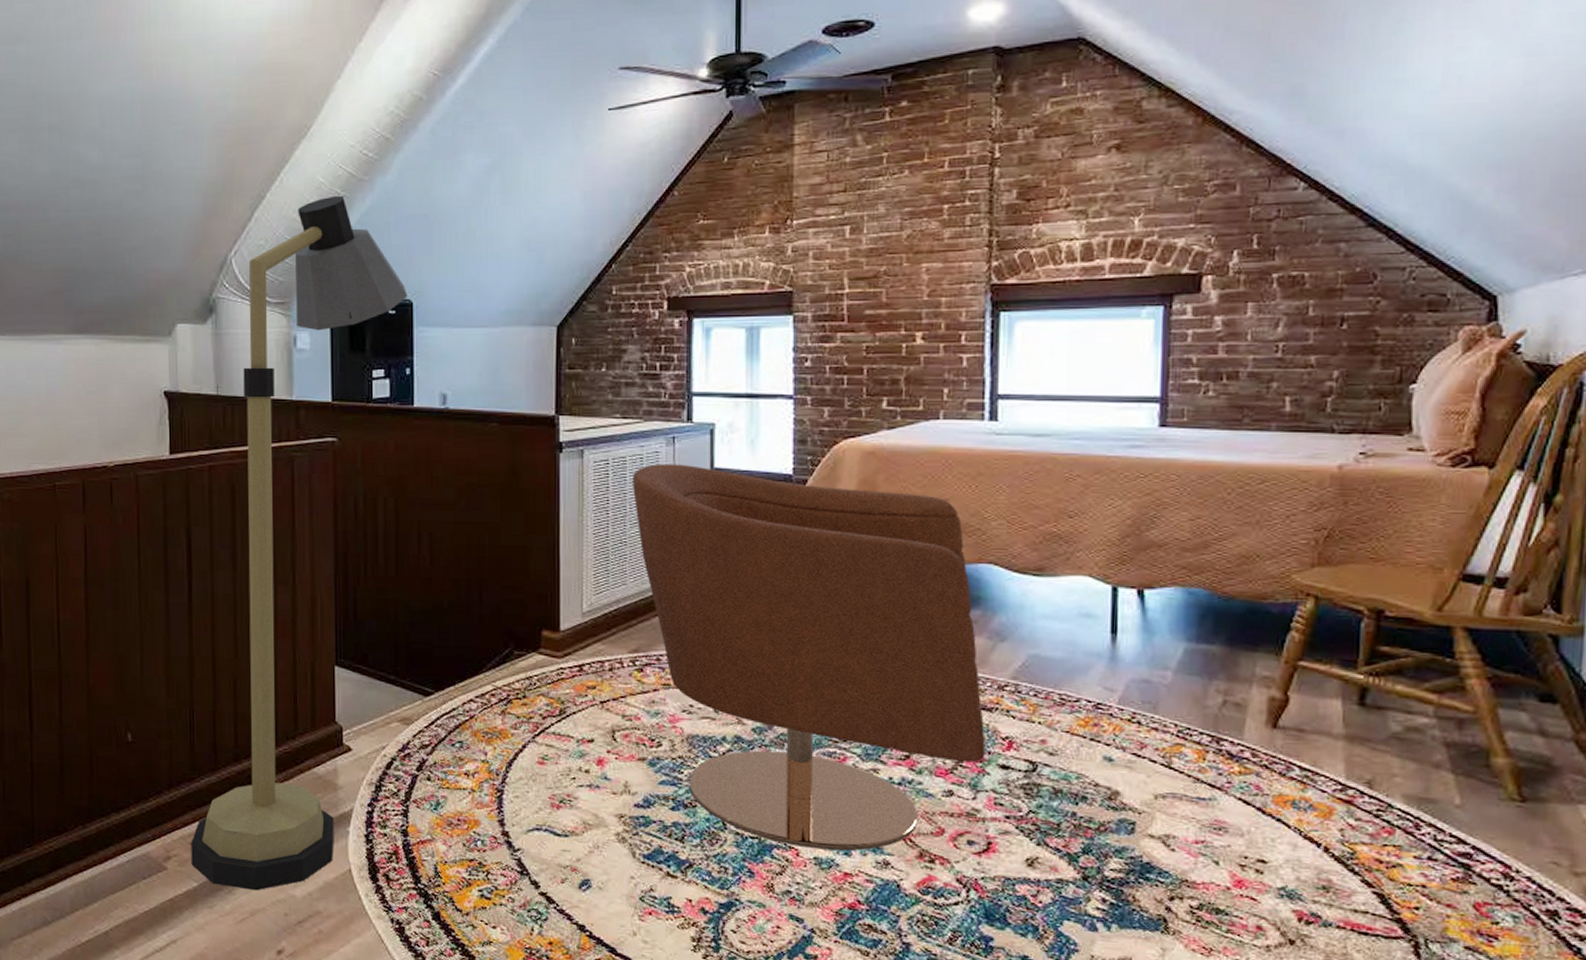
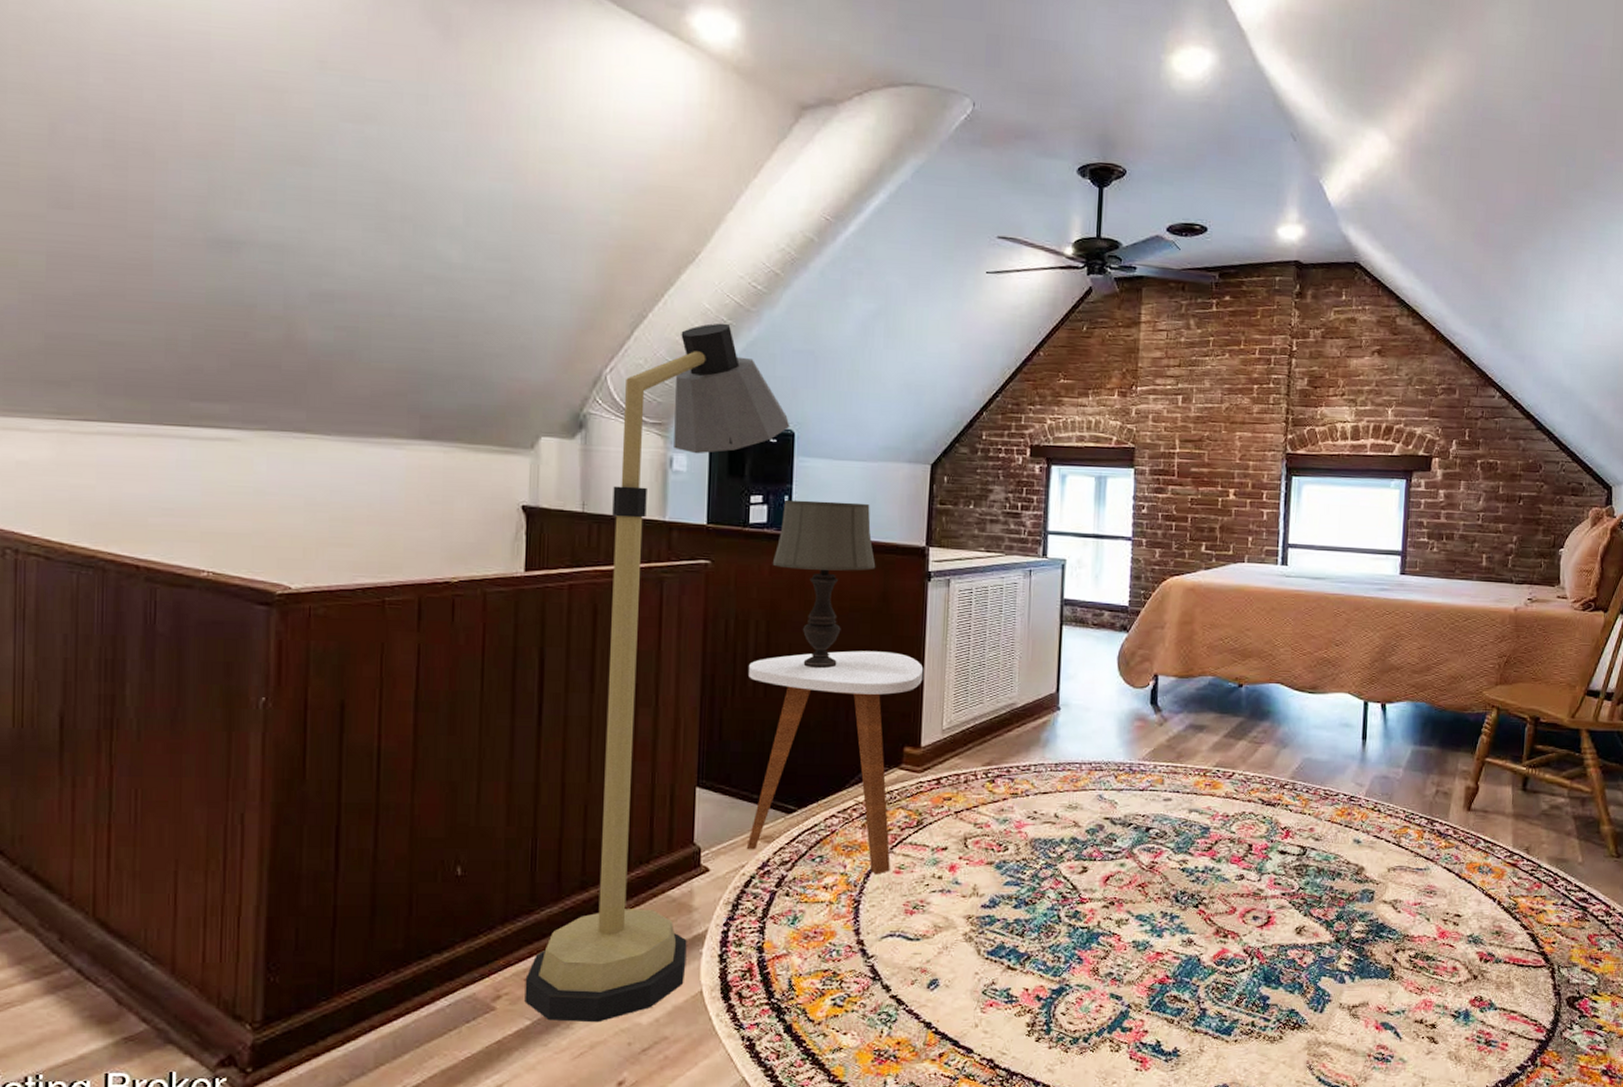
side table: none [380,528,559,765] -> present [746,650,924,875]
table lamp: none [397,372,503,547] -> present [772,499,876,669]
armchair: present [633,463,986,851] -> none [993,594,1270,933]

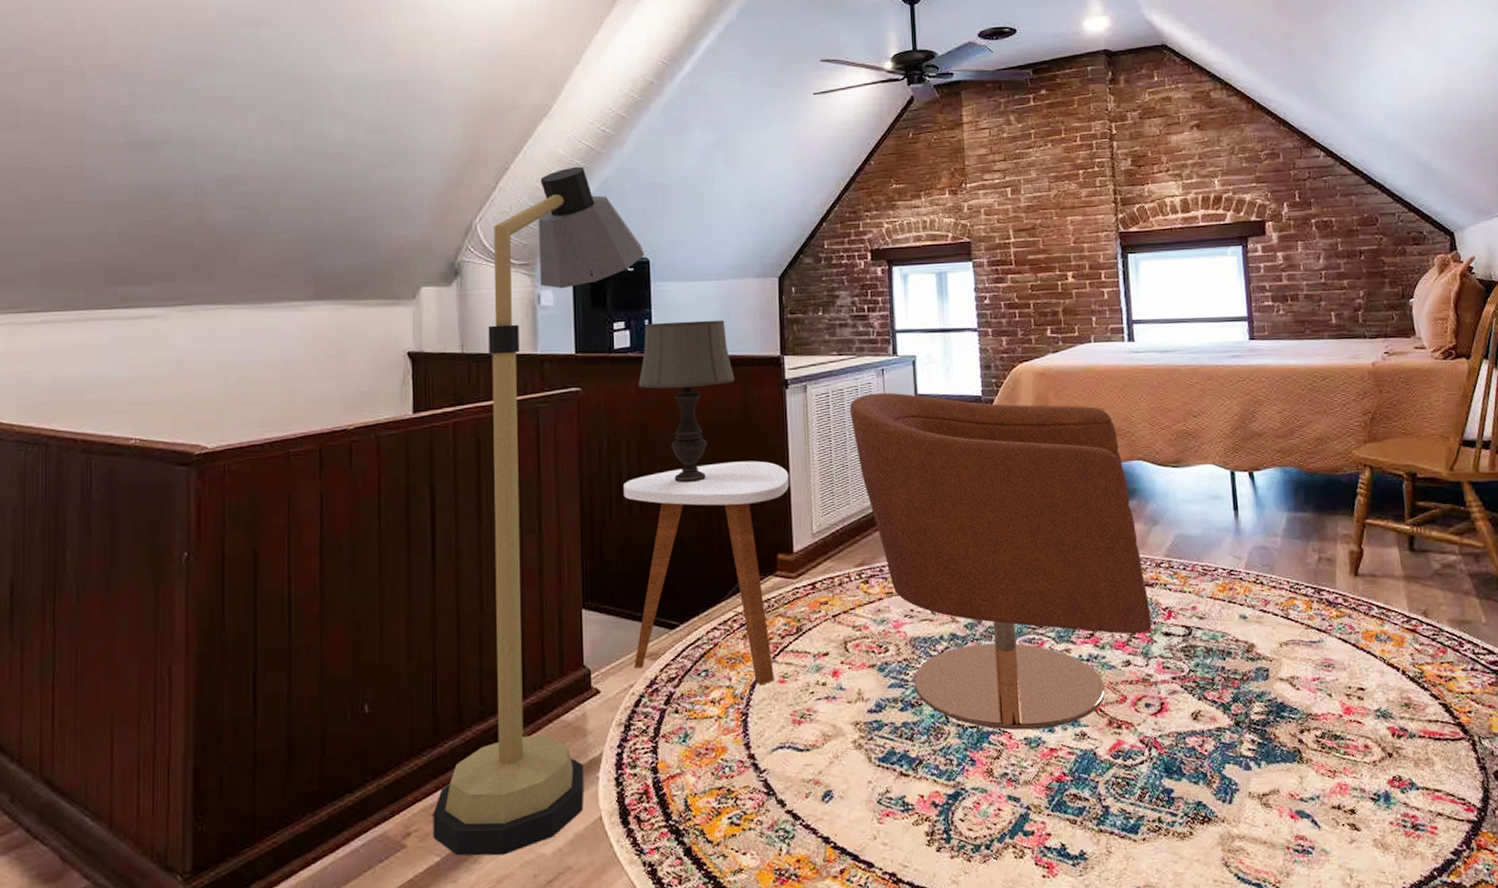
armchair: none [993,594,1270,933] -> present [850,392,1152,730]

